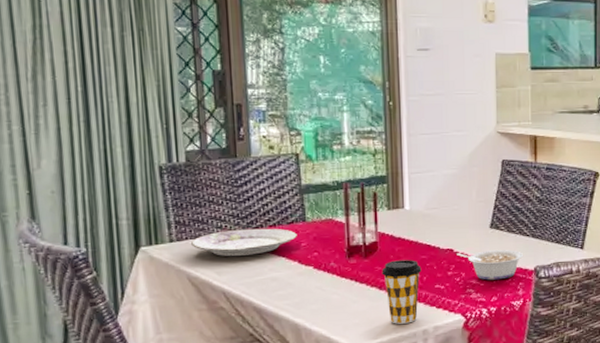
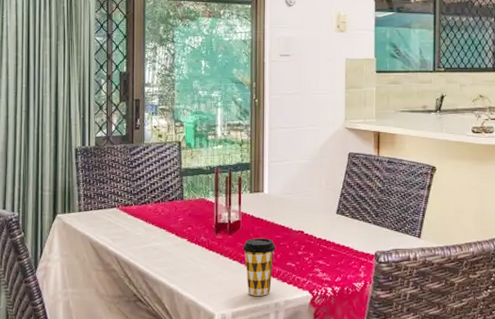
plate: present [191,228,297,257] -> none [95,203,176,227]
legume: present [457,250,523,280] -> none [307,234,365,262]

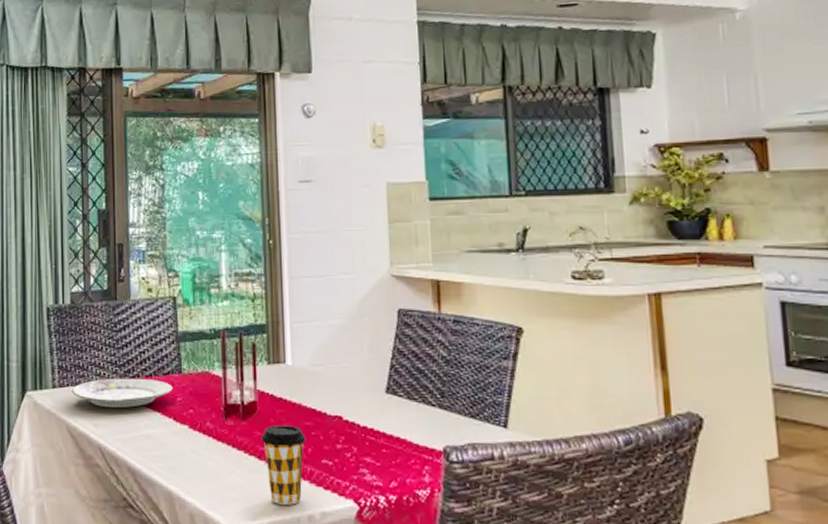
plate: none [95,203,176,227] -> present [72,378,173,409]

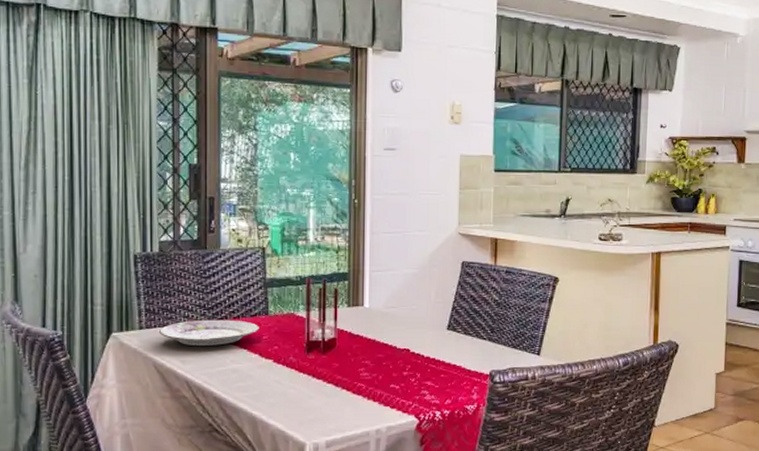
coffee cup: present [261,425,306,505] -> none [339,358,378,422]

